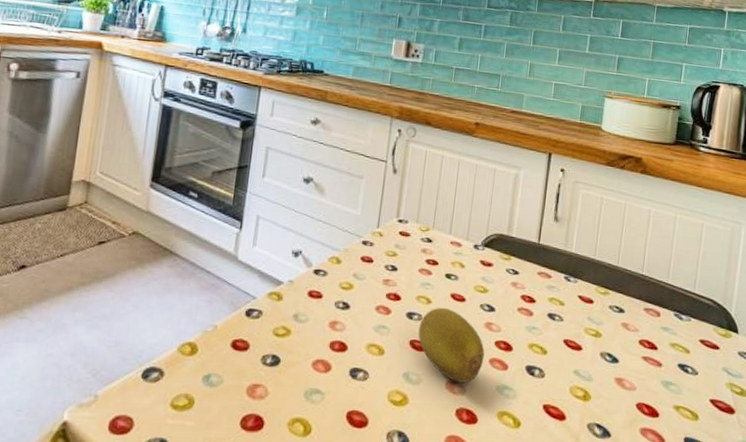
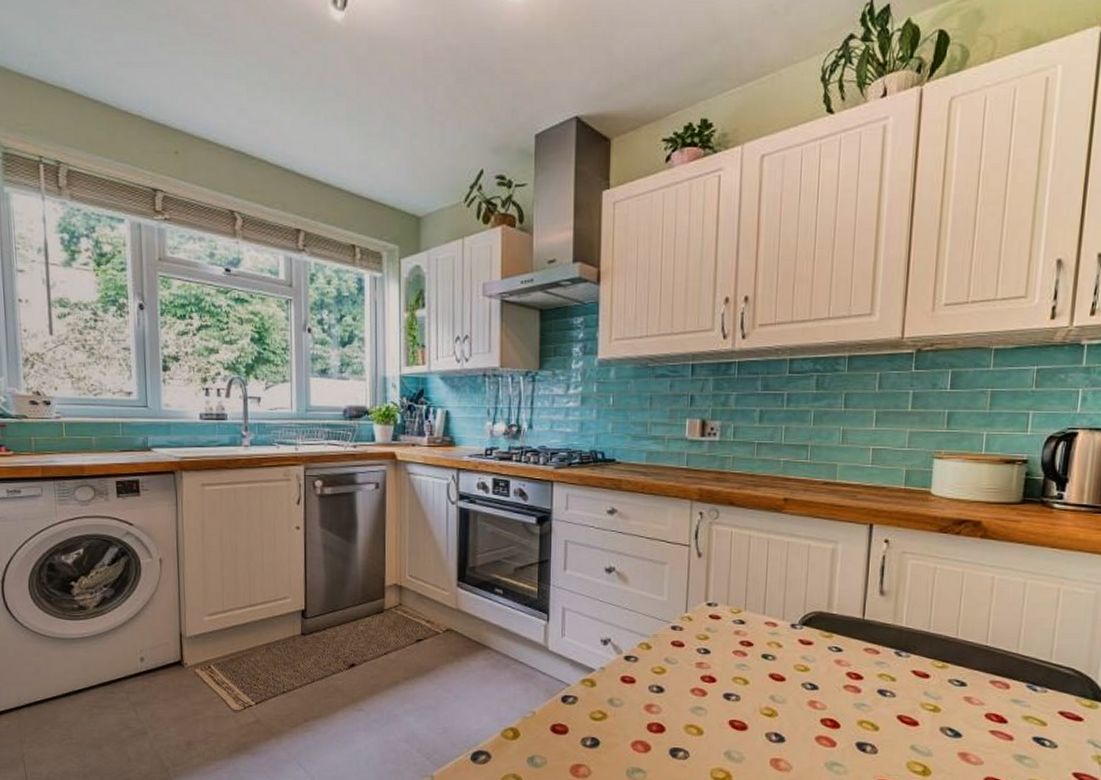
fruit: present [418,307,485,383] -> none [737,687,810,760]

